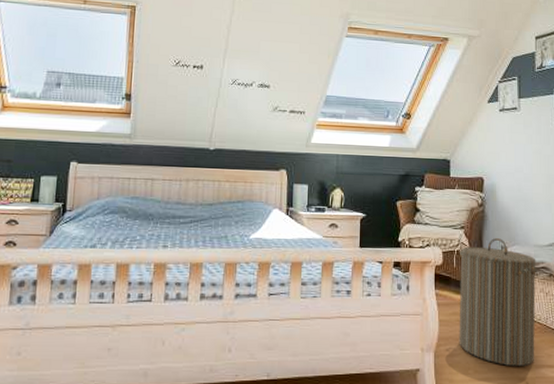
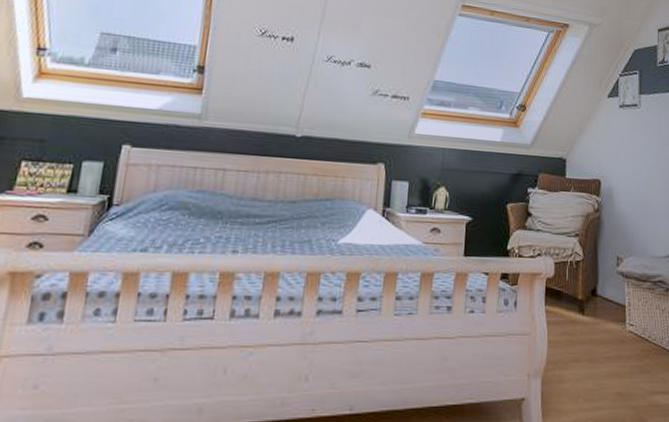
laundry hamper: present [459,238,539,366] -> none [569,248,655,393]

